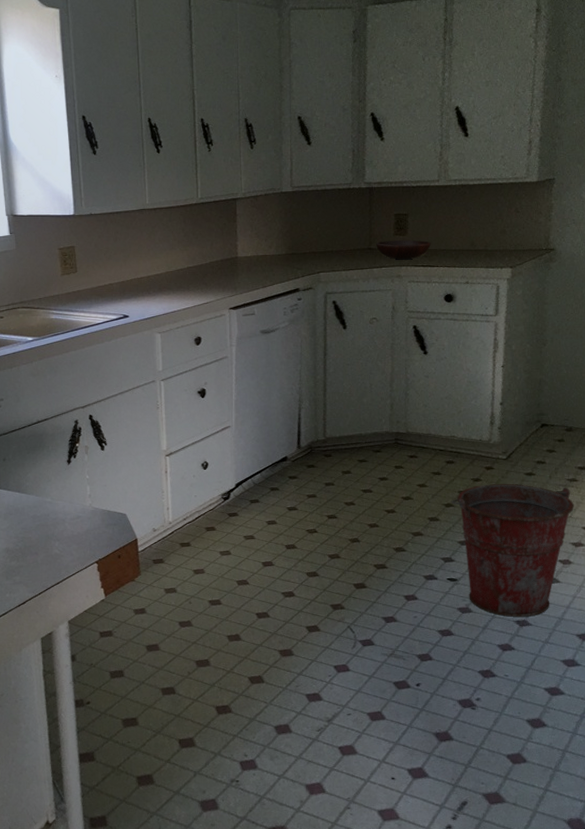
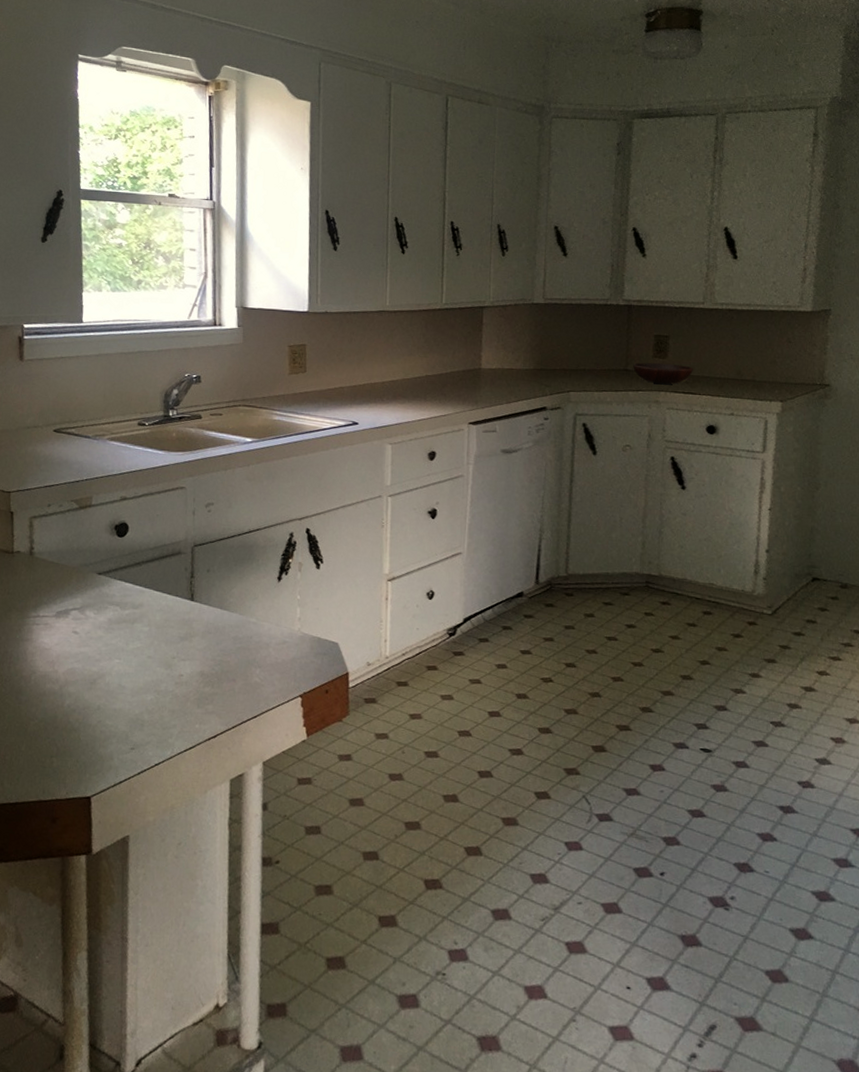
bucket: present [451,483,574,617] -> none [707,641,849,802]

